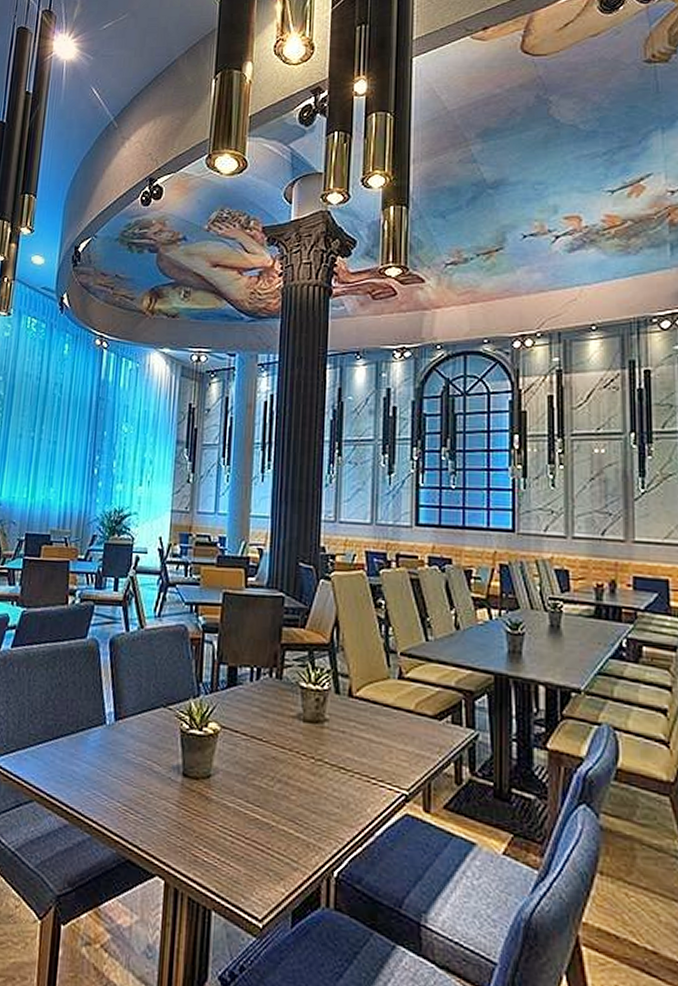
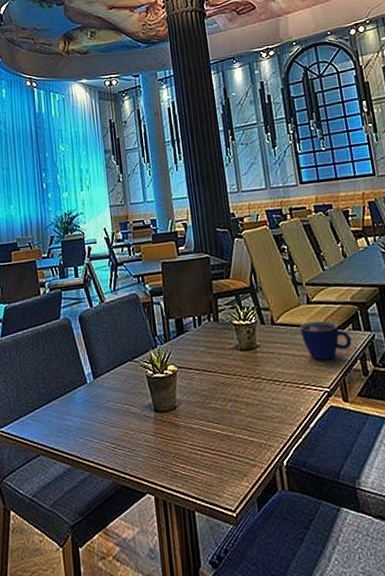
cup: none [383,701,448,755] -> present [299,320,352,360]

